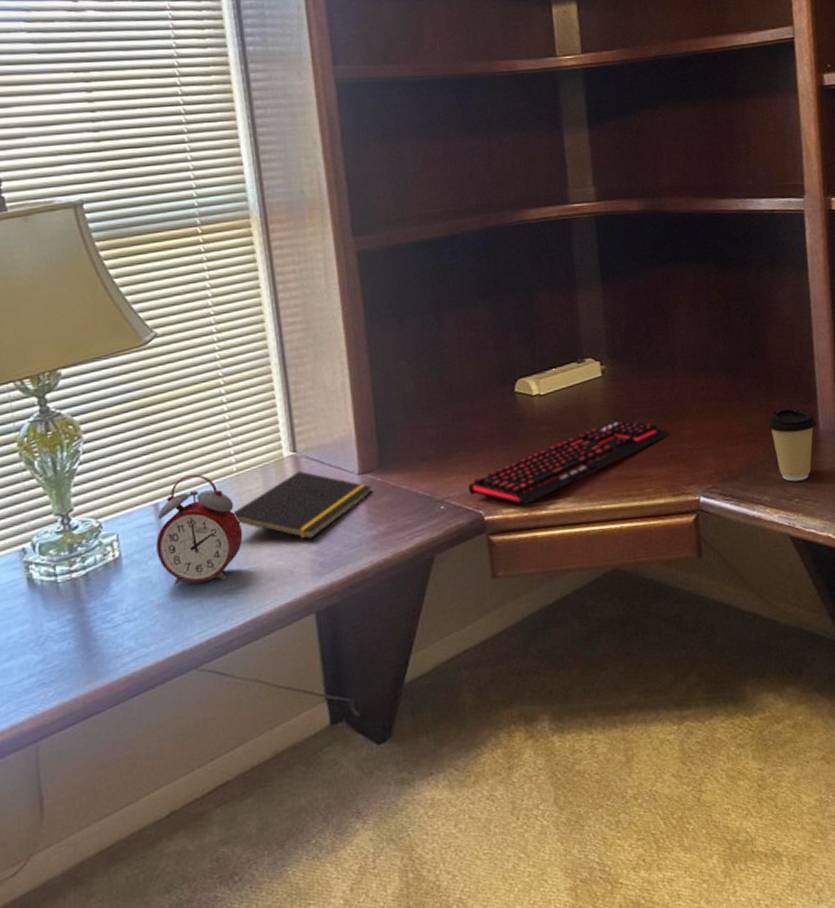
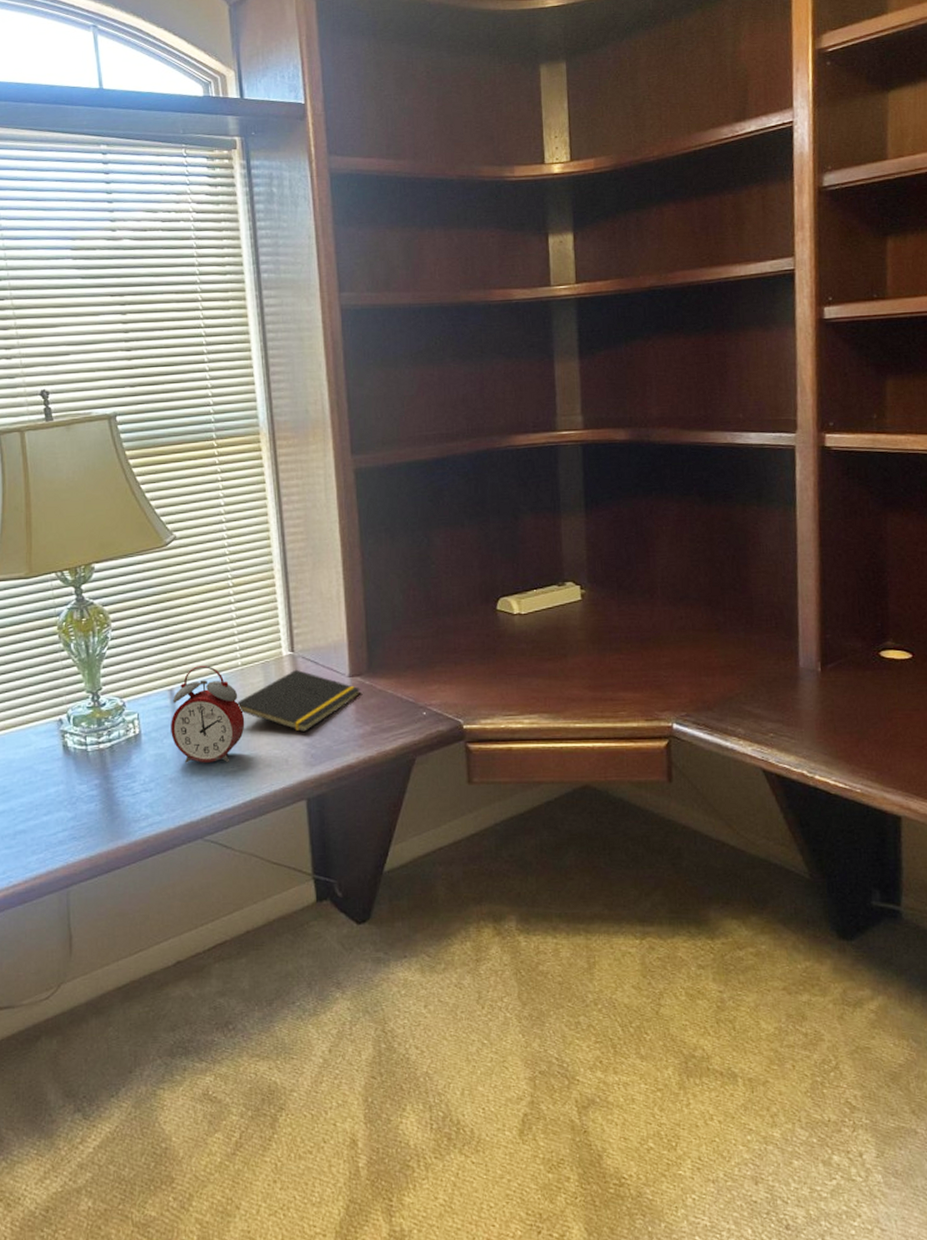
keyboard: present [468,419,670,504] -> none [449,643,646,717]
coffee cup: present [767,408,817,482] -> none [745,643,797,716]

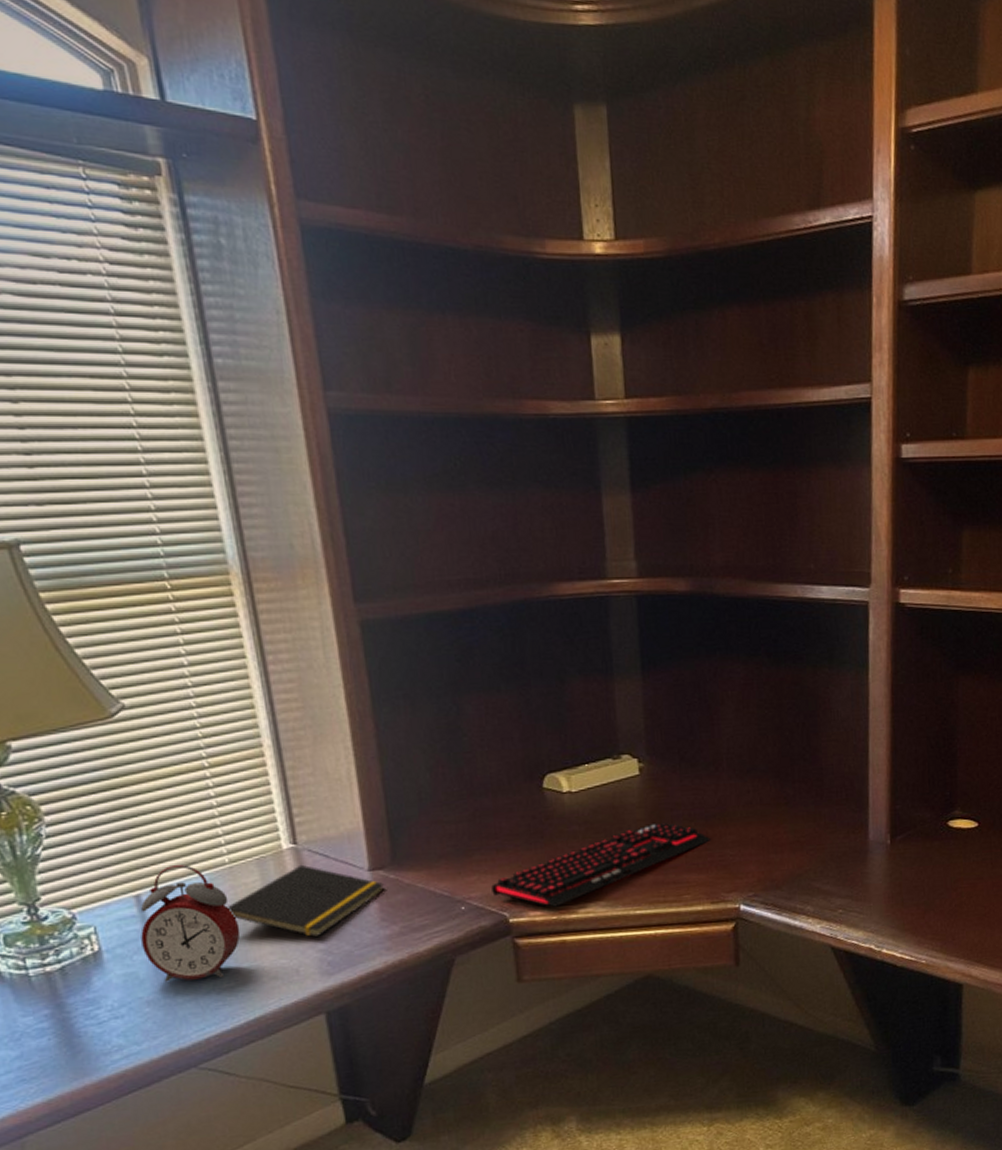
keyboard: none [449,643,646,717] -> present [491,822,711,907]

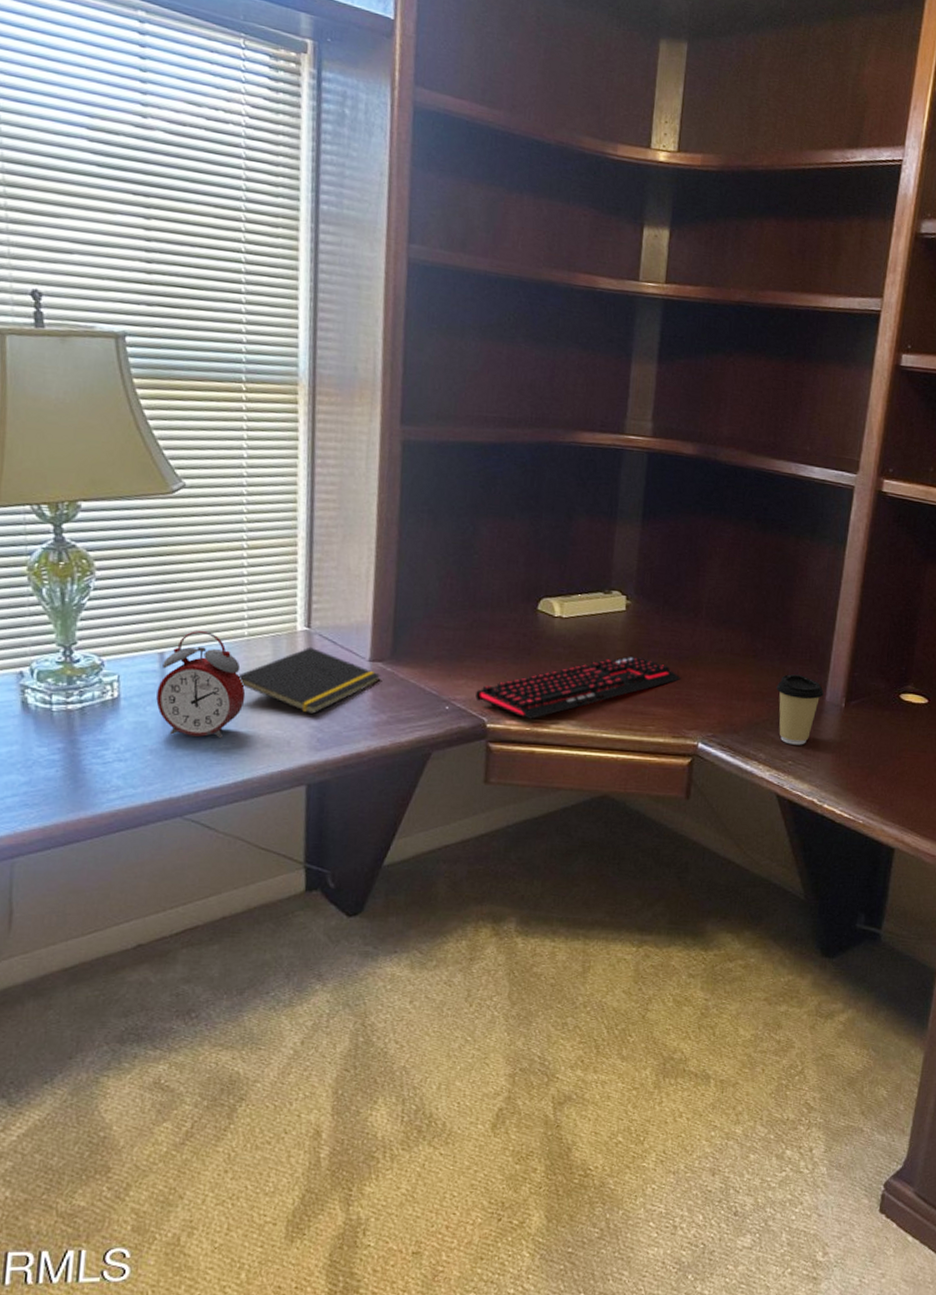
coffee cup: none [814,816,866,892] -> present [776,674,824,745]

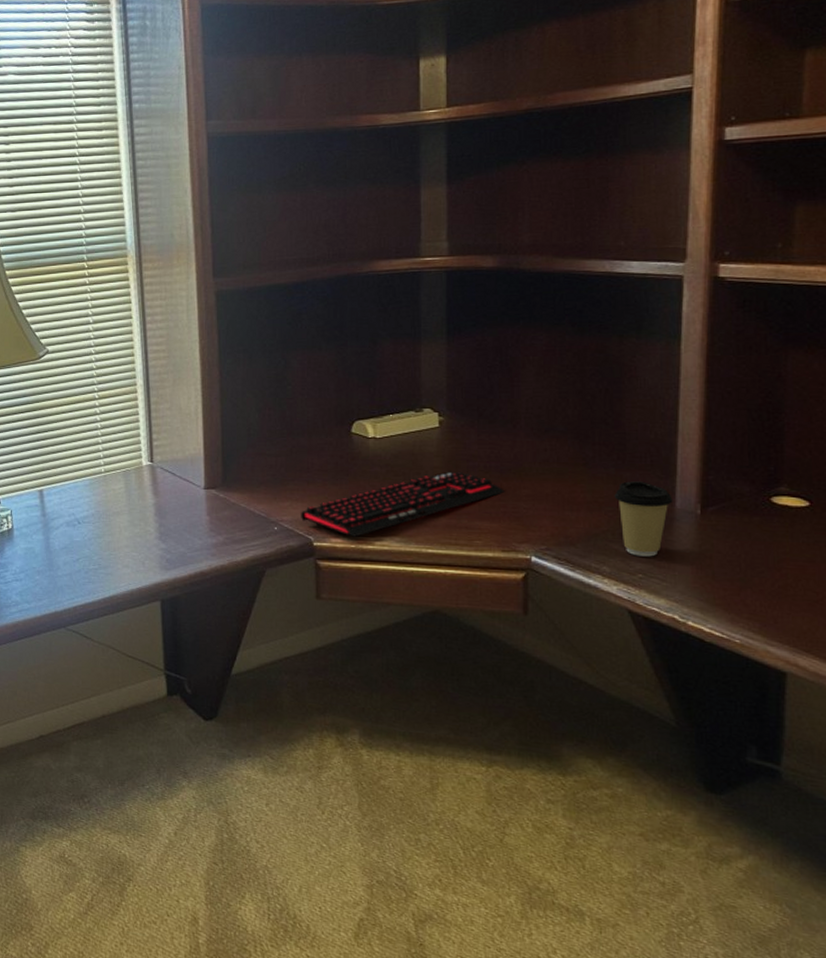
alarm clock: present [156,630,246,739] -> none [40,469,106,561]
notepad: present [237,646,381,715] -> none [98,478,215,538]

